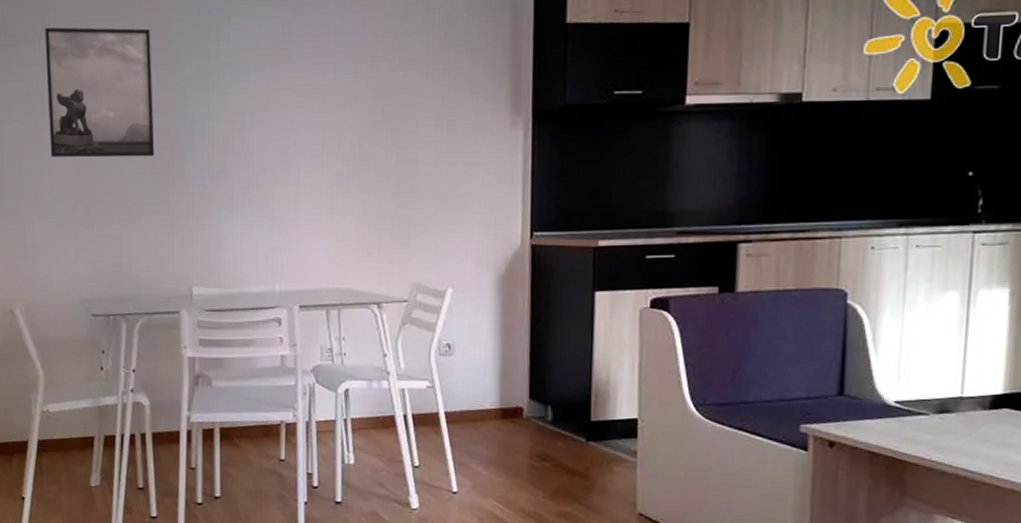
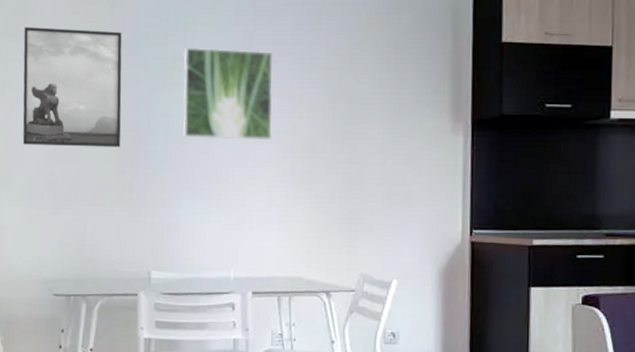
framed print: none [218,43,316,144] -> present [183,47,274,140]

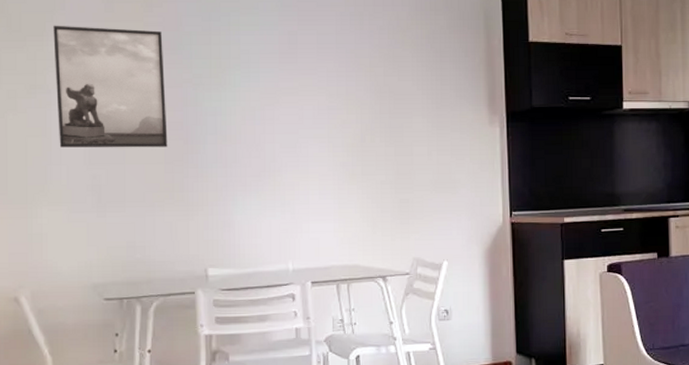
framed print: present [183,47,274,140] -> none [228,46,323,137]

